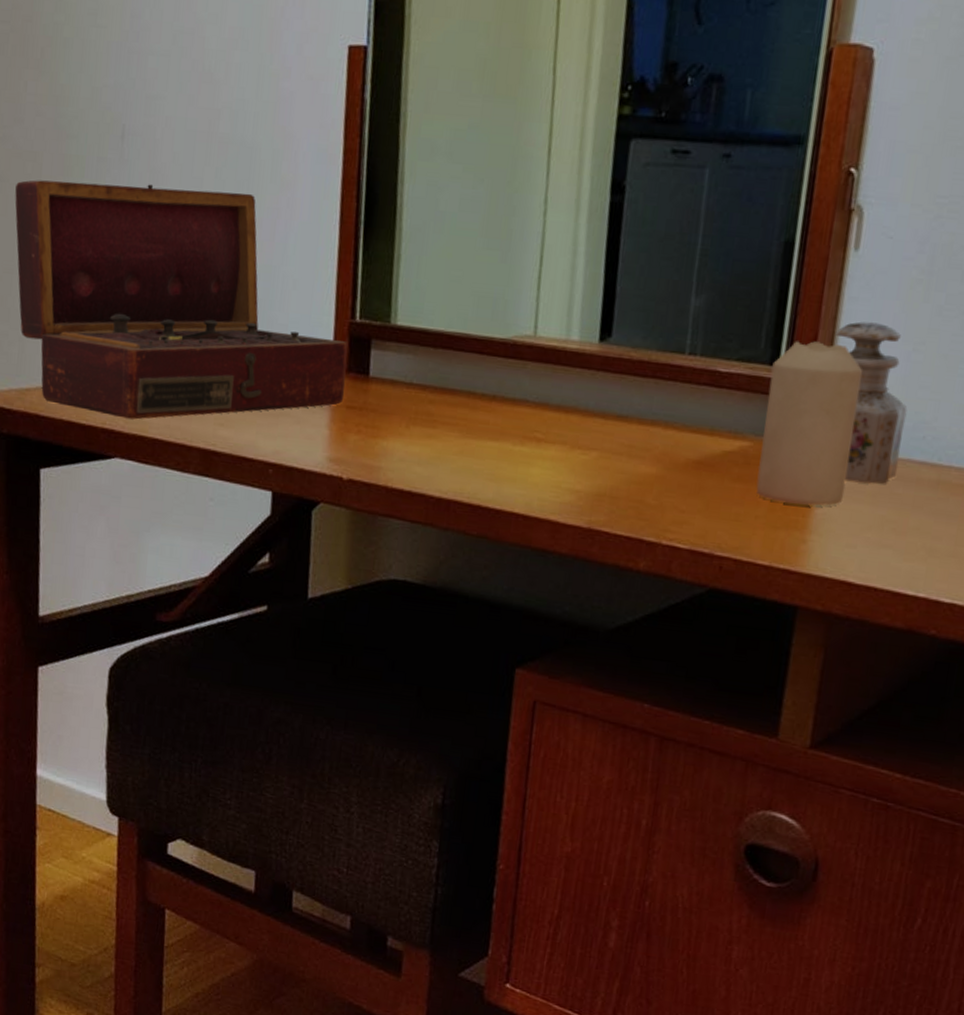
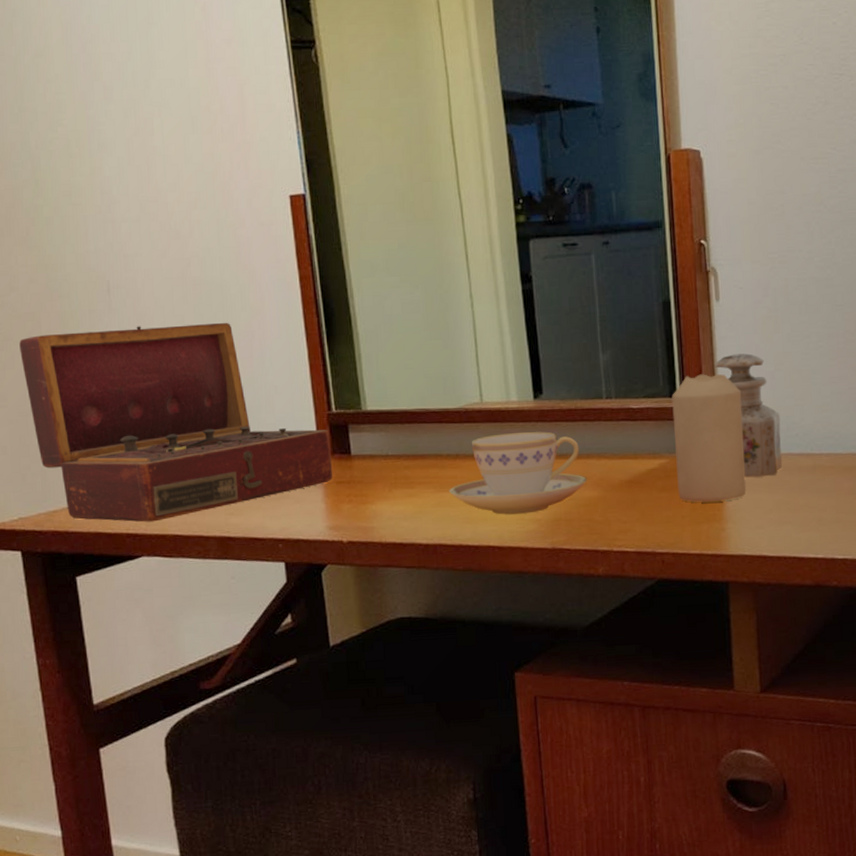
teacup: none [476,378,647,482] -> present [449,431,588,515]

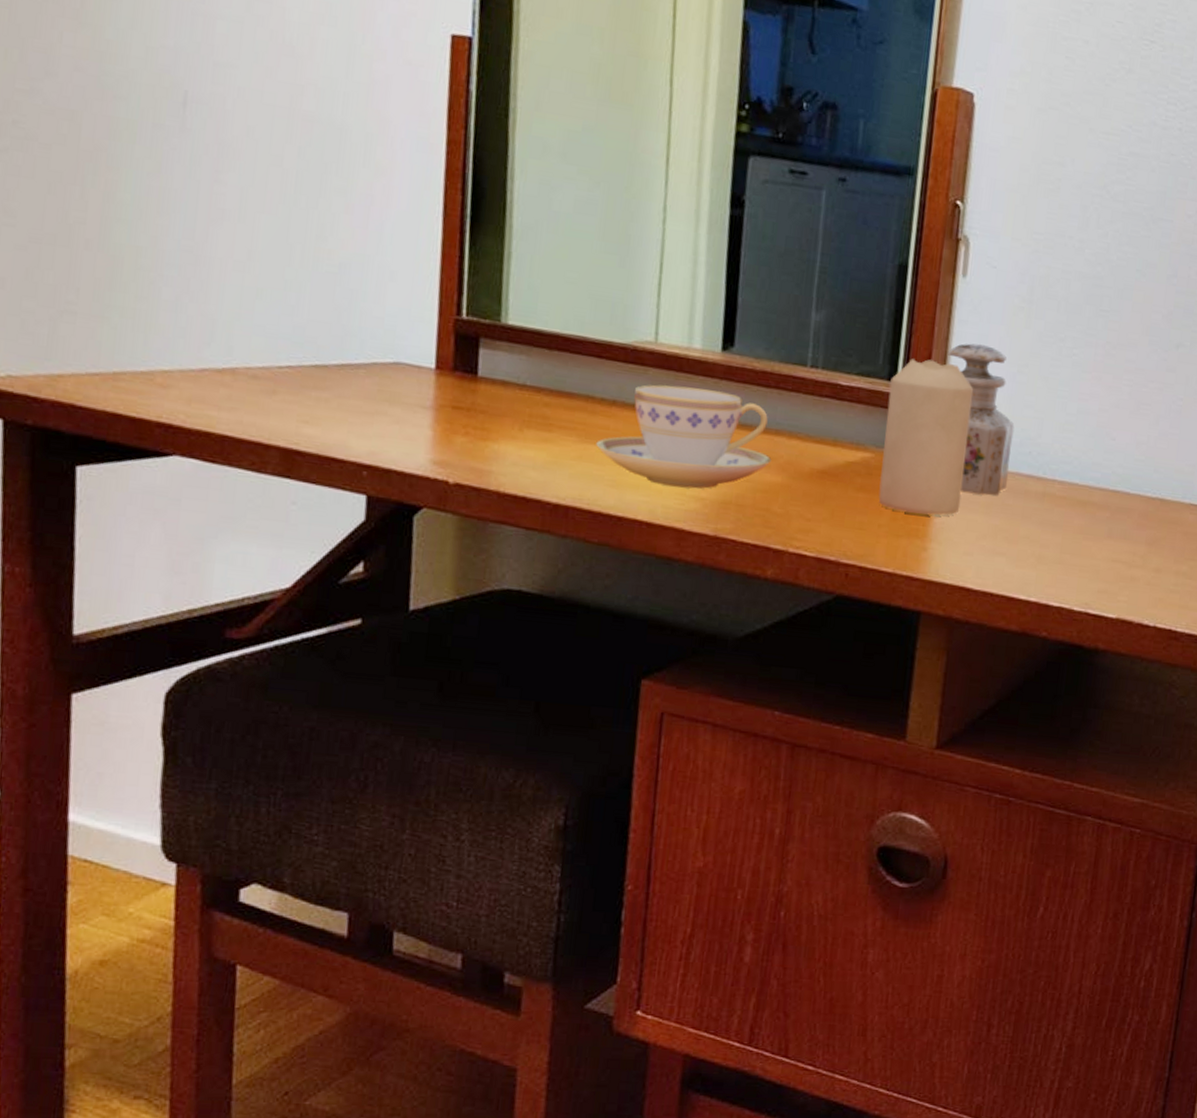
wooden box: present [19,322,333,522] -> none [45,141,453,414]

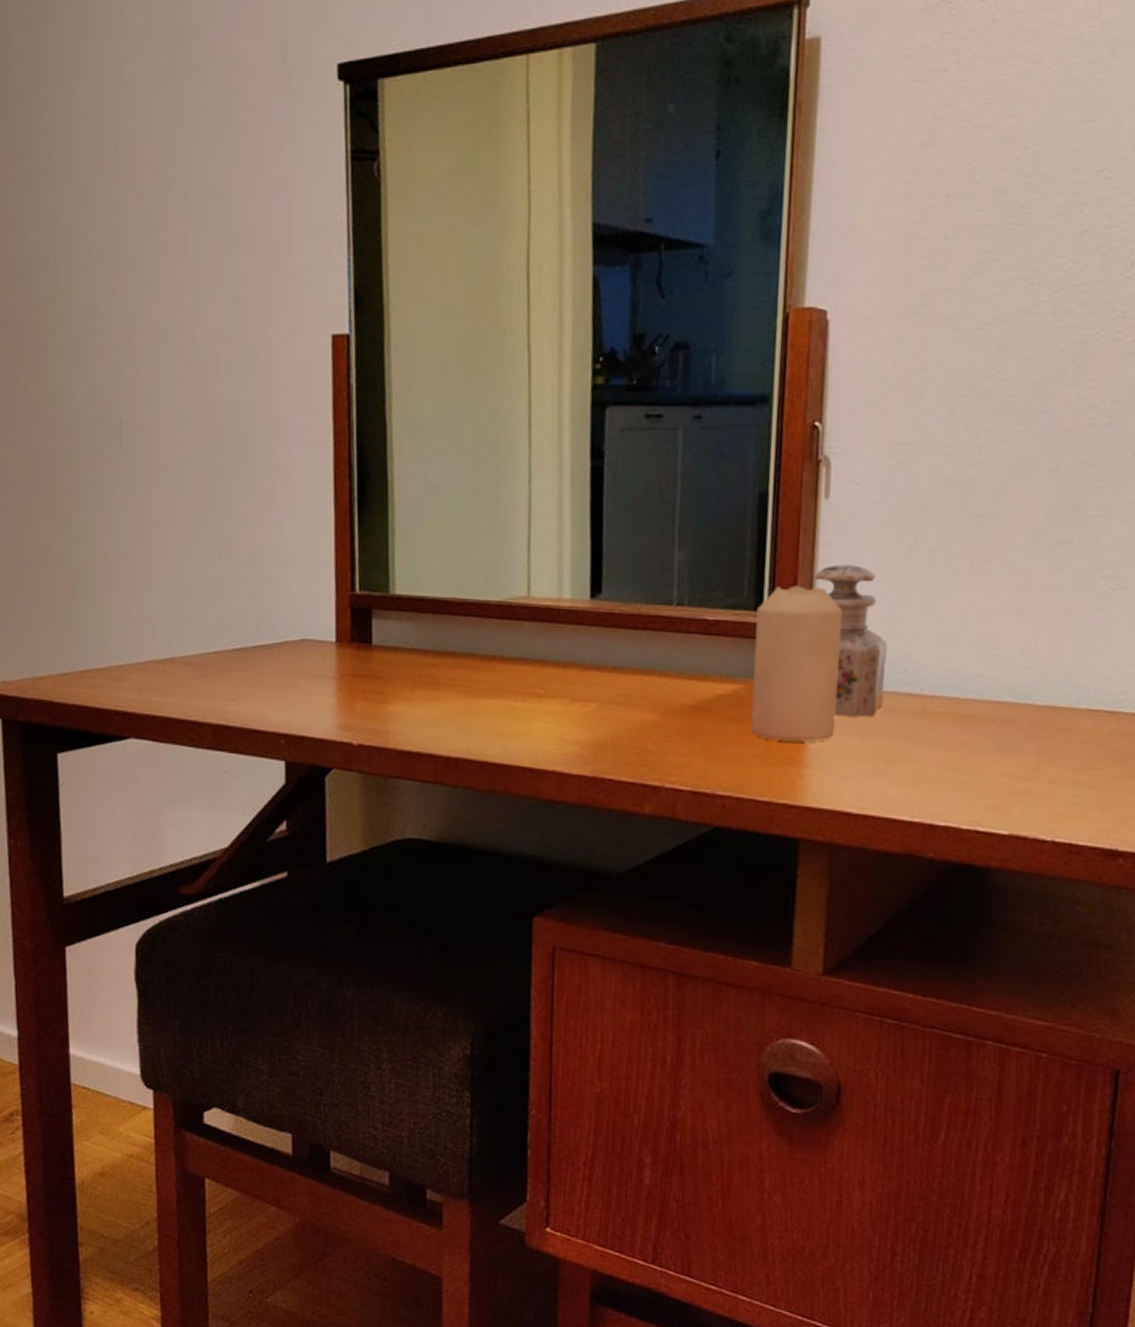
teacup: present [596,384,772,489] -> none [480,636,644,733]

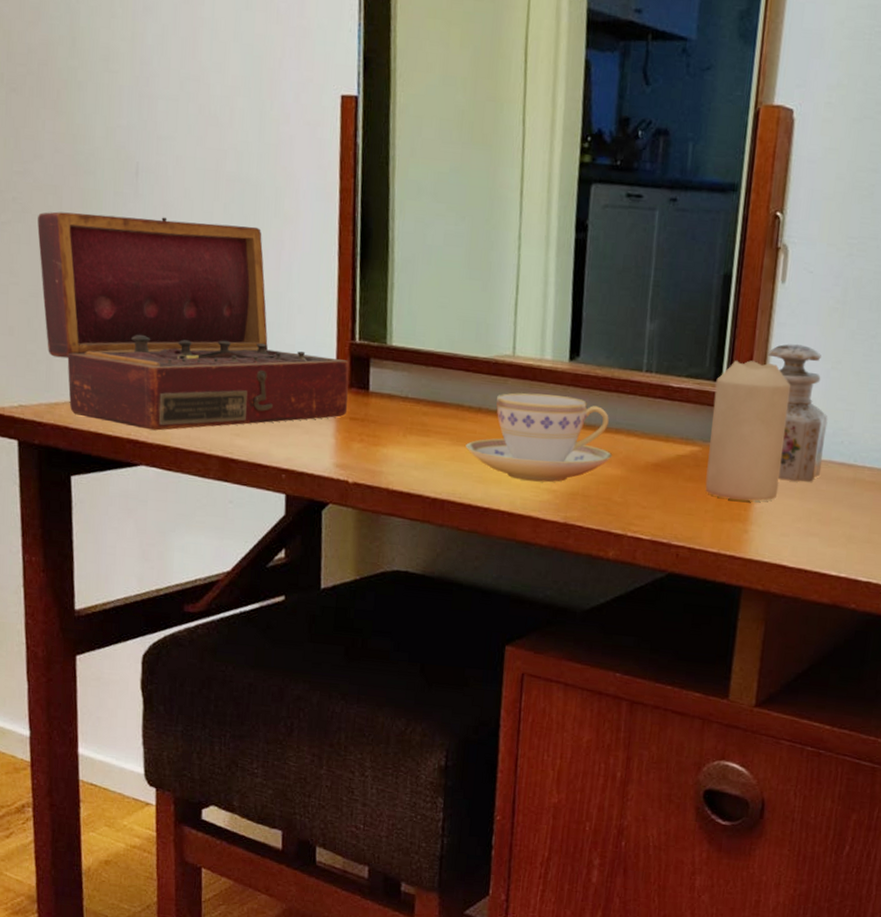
wooden box: none [19,475,350,700] -> present [37,211,349,431]
teacup: none [480,636,644,733] -> present [465,393,613,483]

